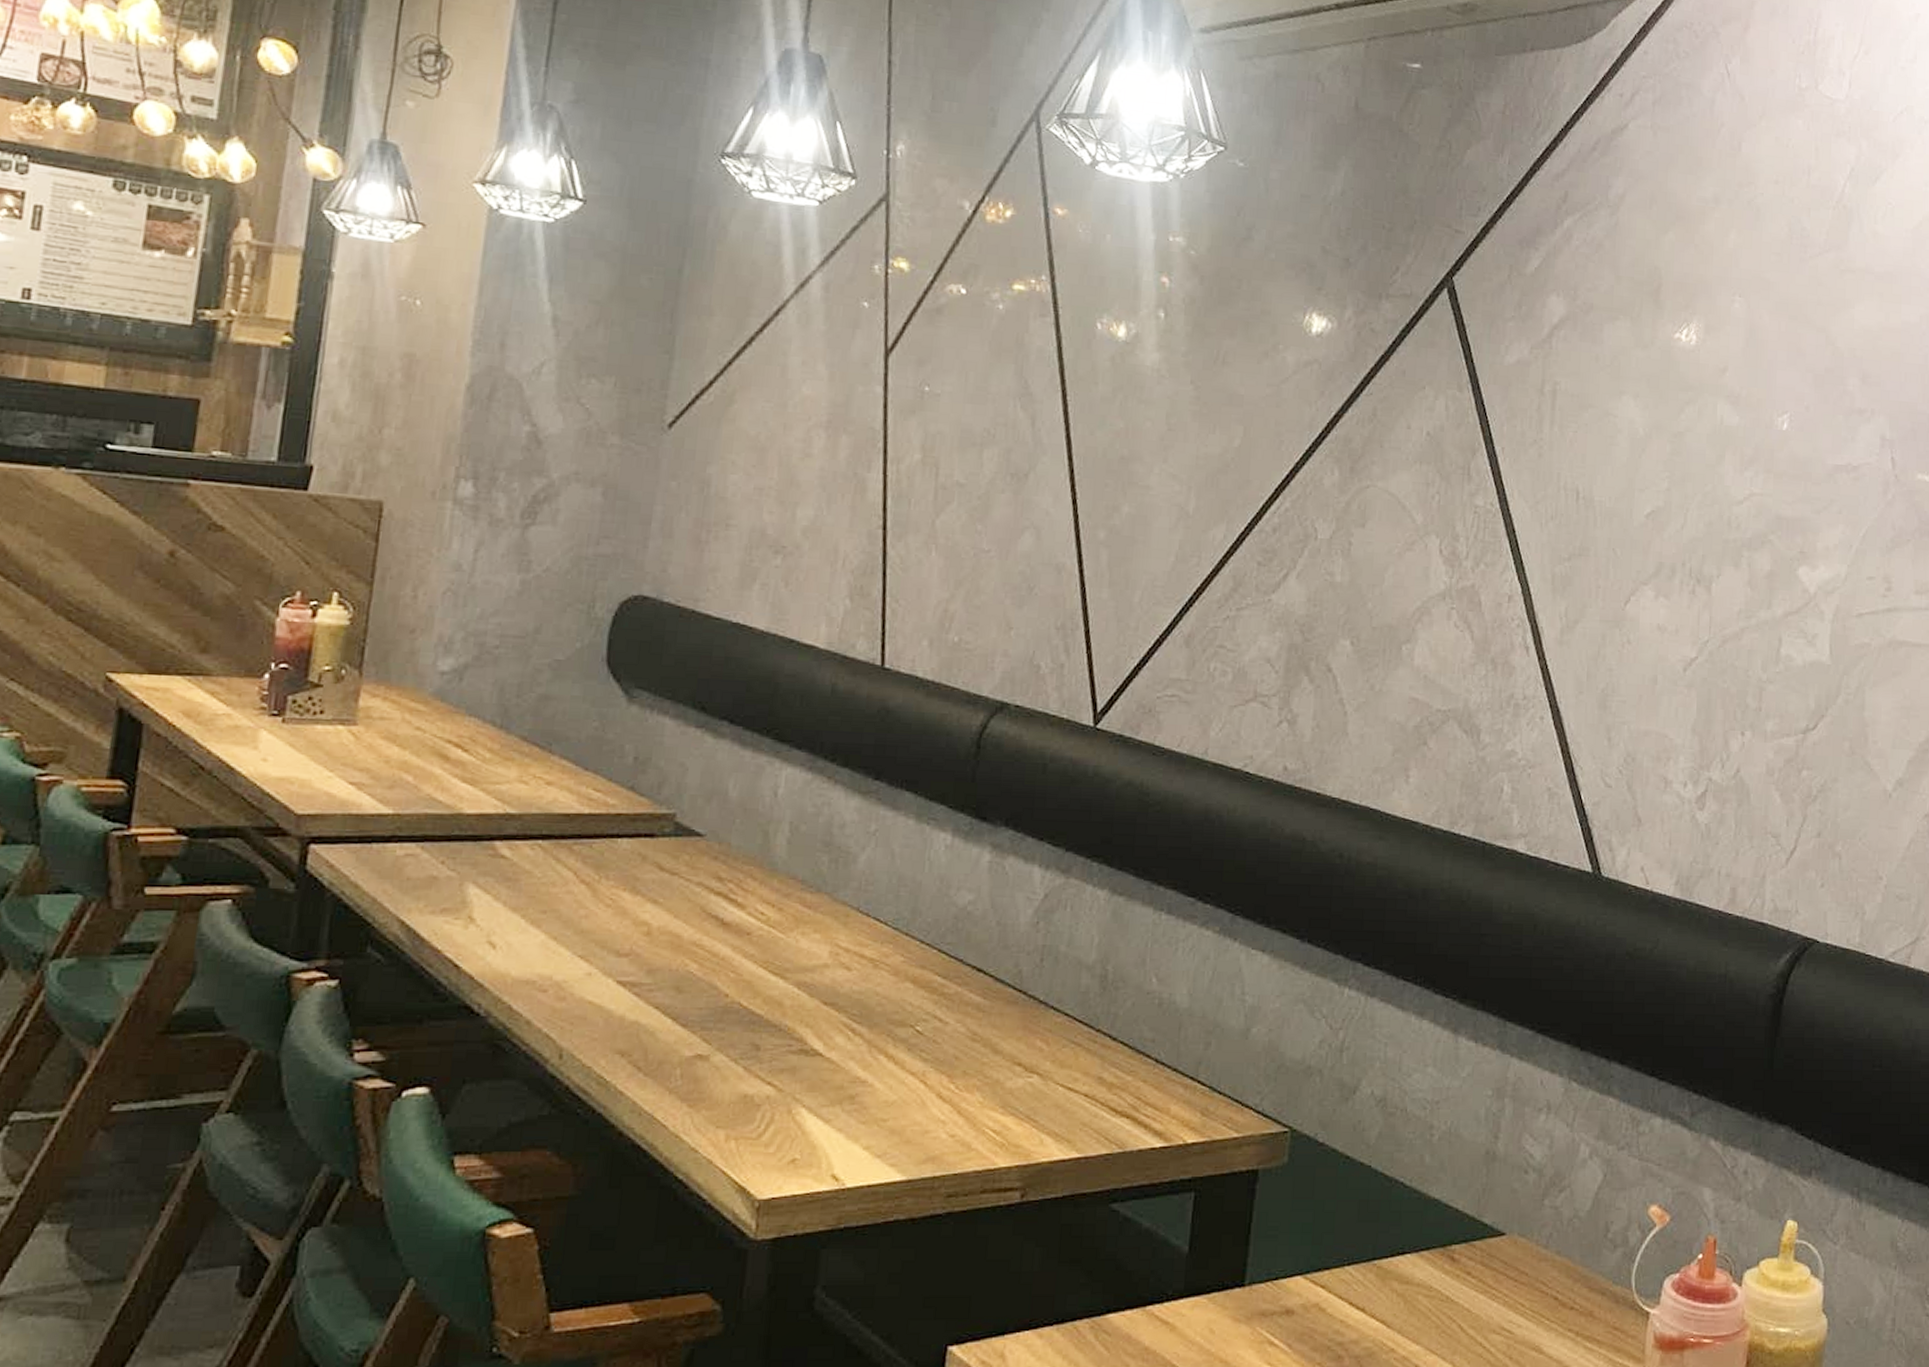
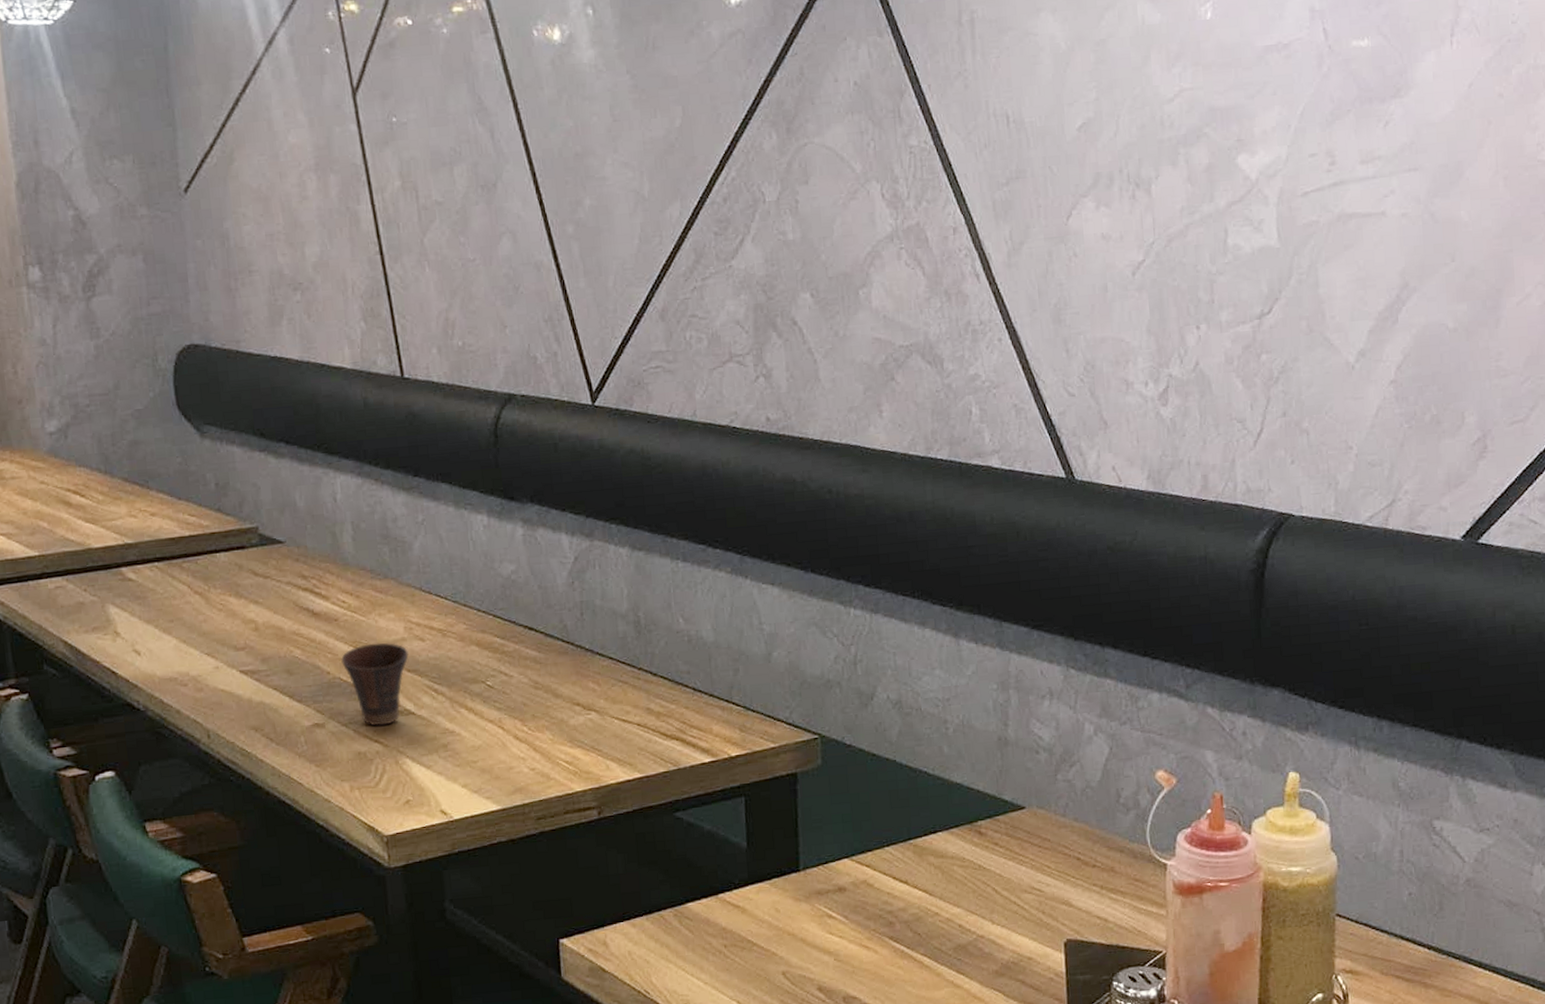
cup: none [745,966,829,1066] -> present [341,642,409,726]

